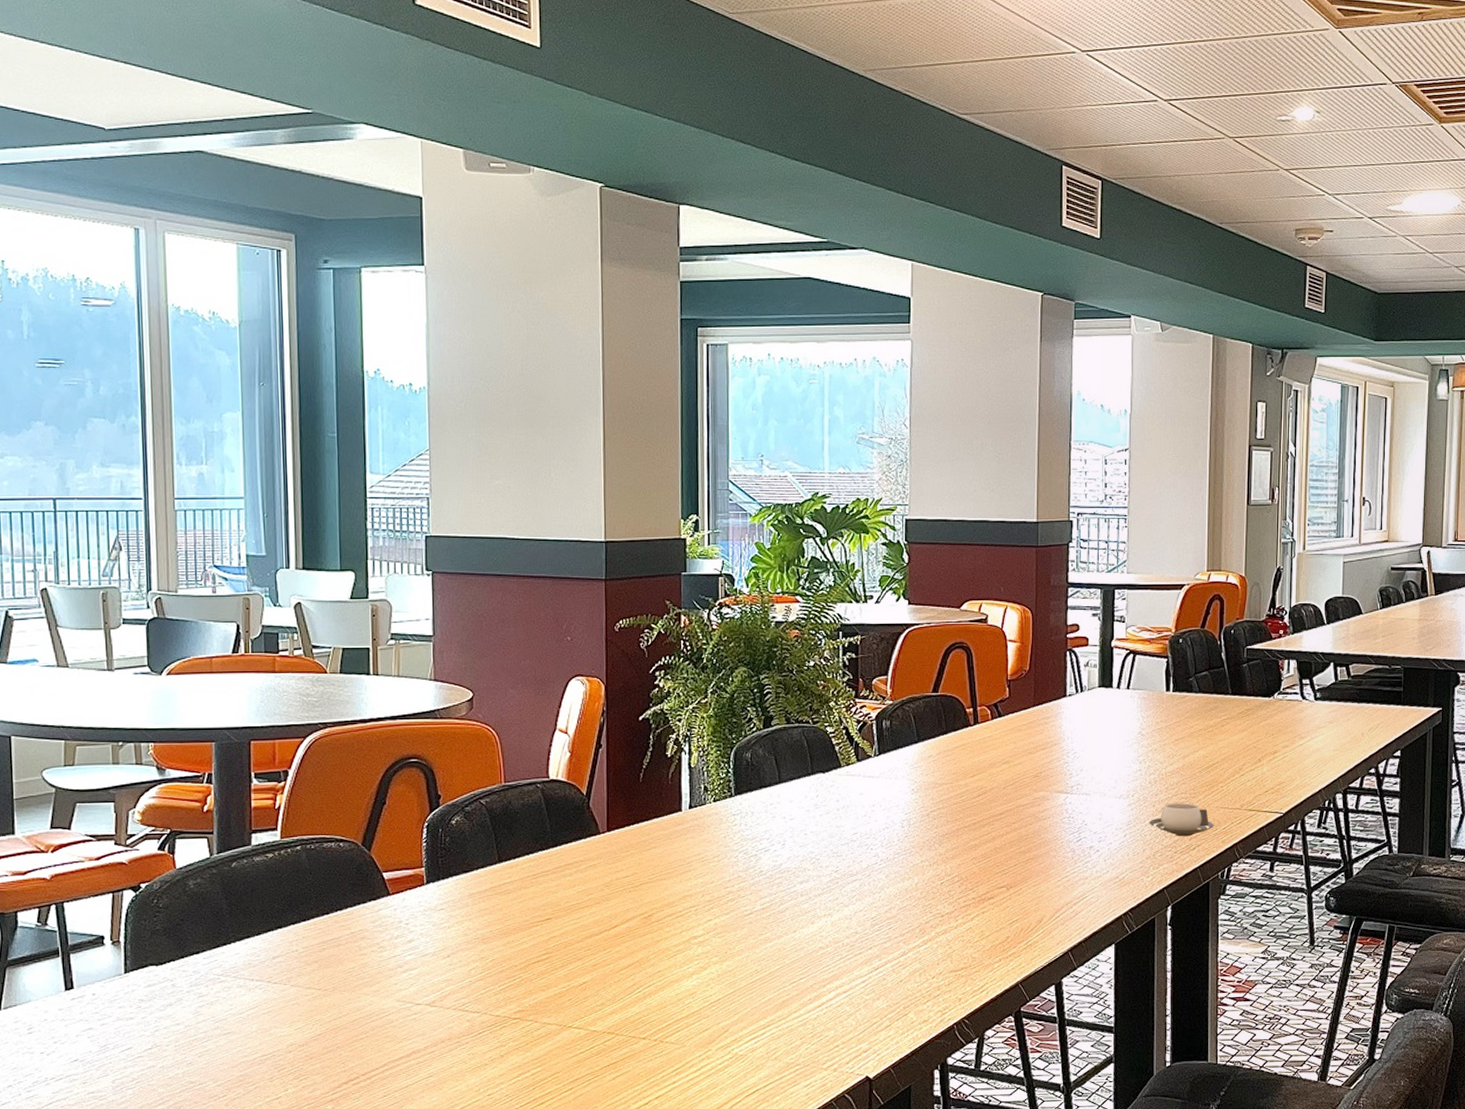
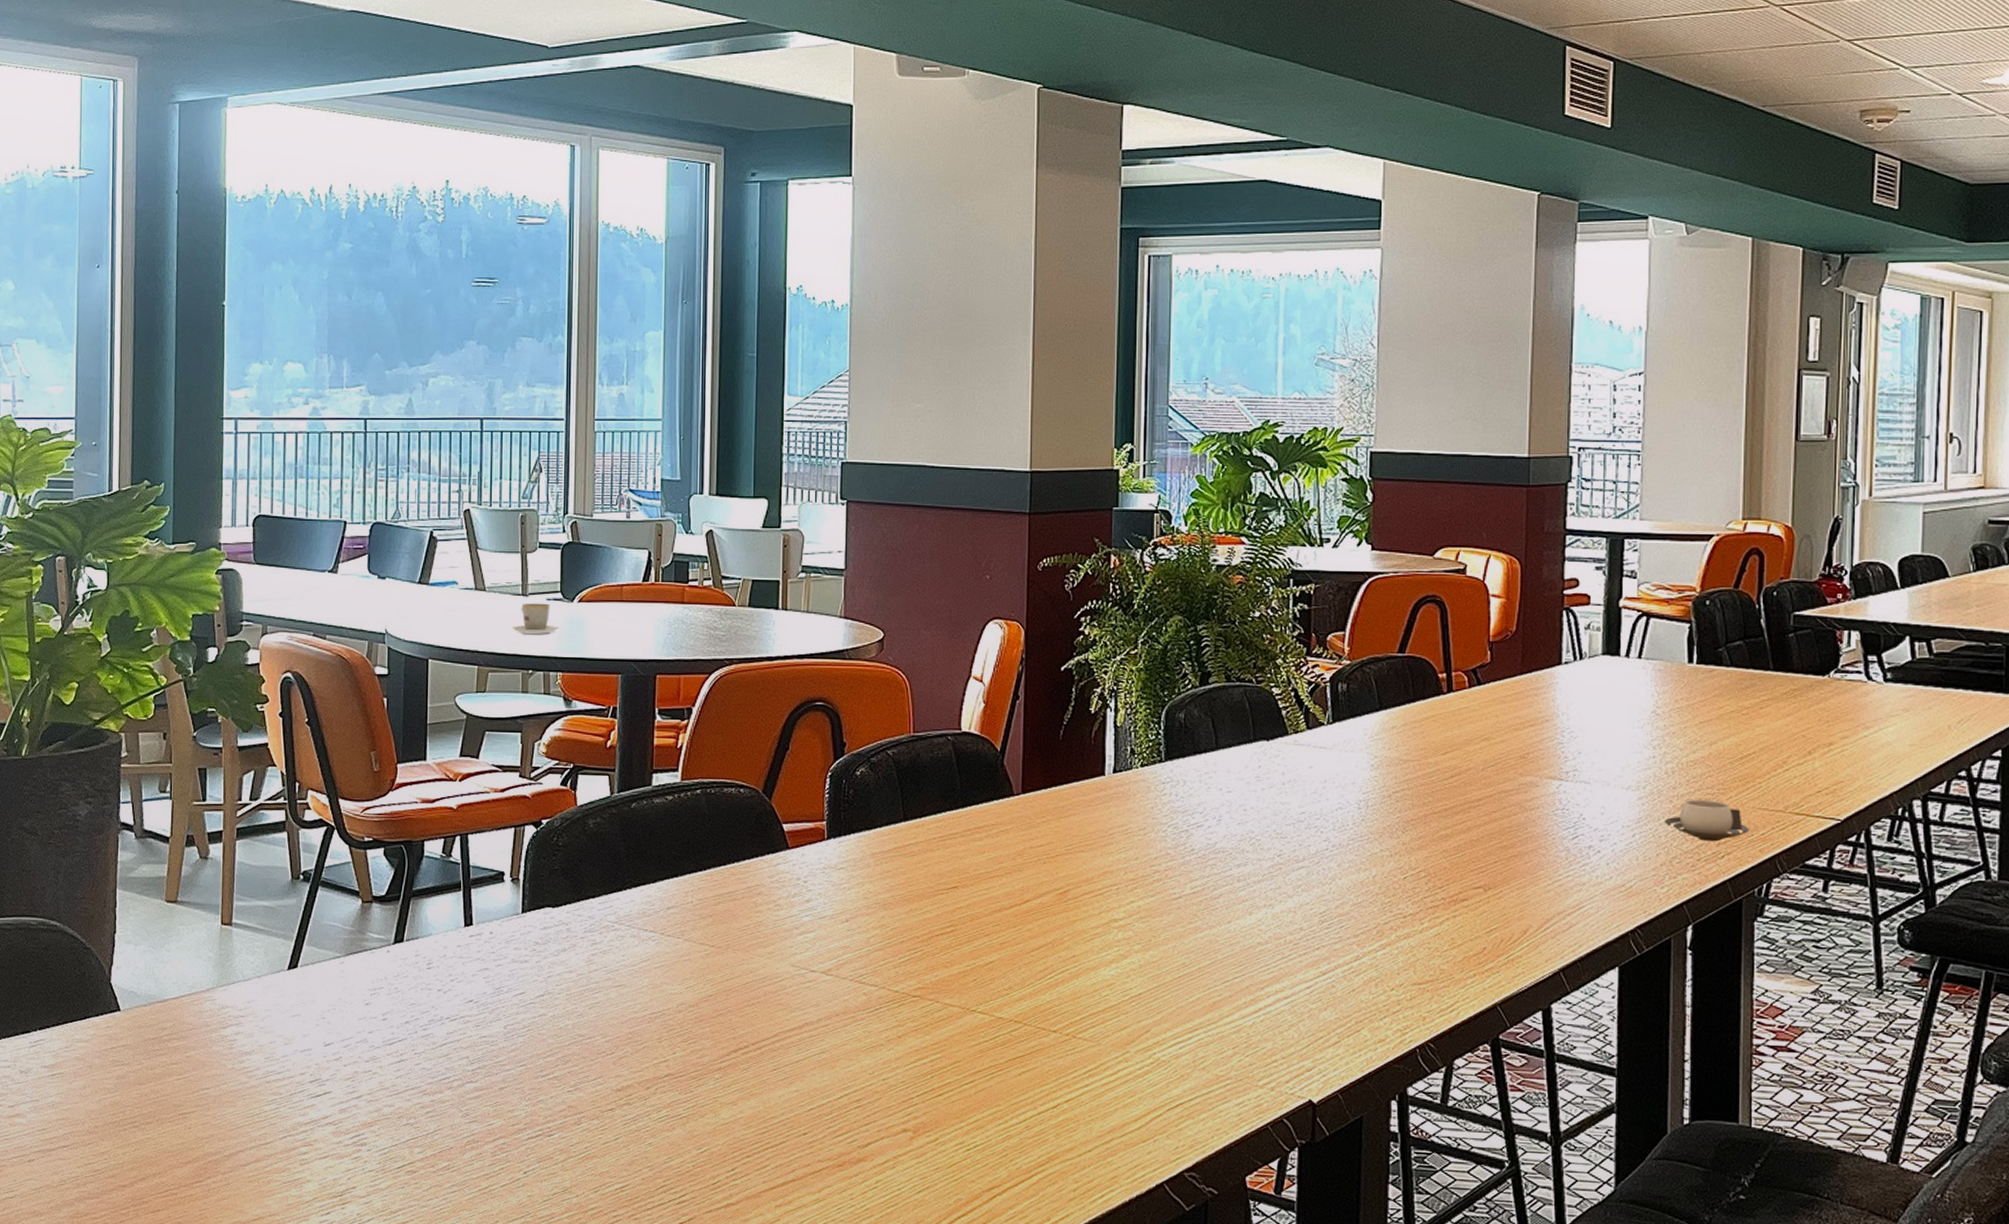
teacup: none [98,677,149,708] -> present [512,603,560,635]

